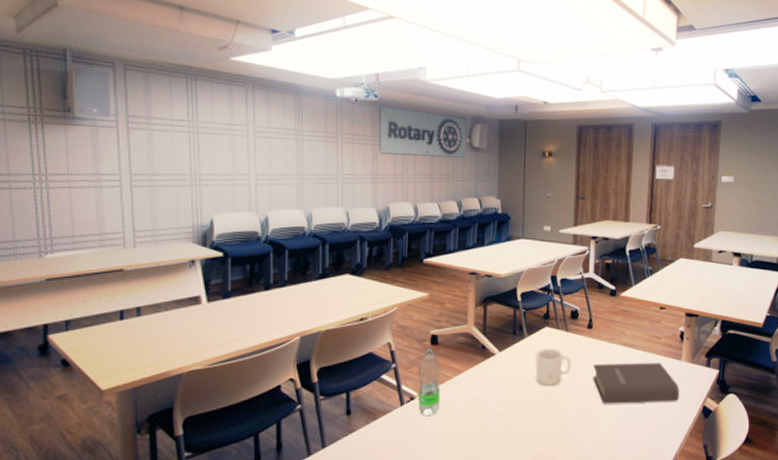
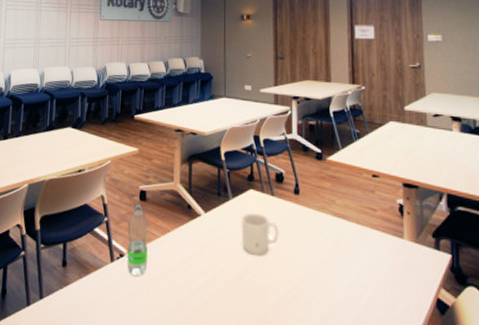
book: present [593,362,679,404] -> none [303,235,405,289]

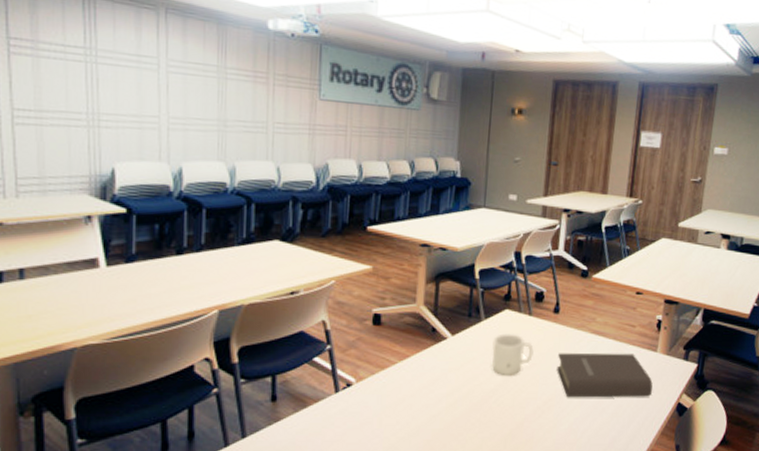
bottle: present [127,203,148,277] -> none [355,328,383,406]
book: none [303,235,405,289] -> present [557,353,653,398]

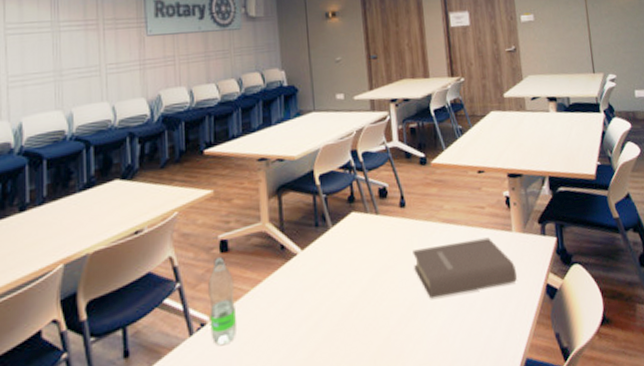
bottle: none [355,328,383,406] -> present [208,256,237,346]
mug: present [492,333,534,375] -> none [344,237,388,285]

